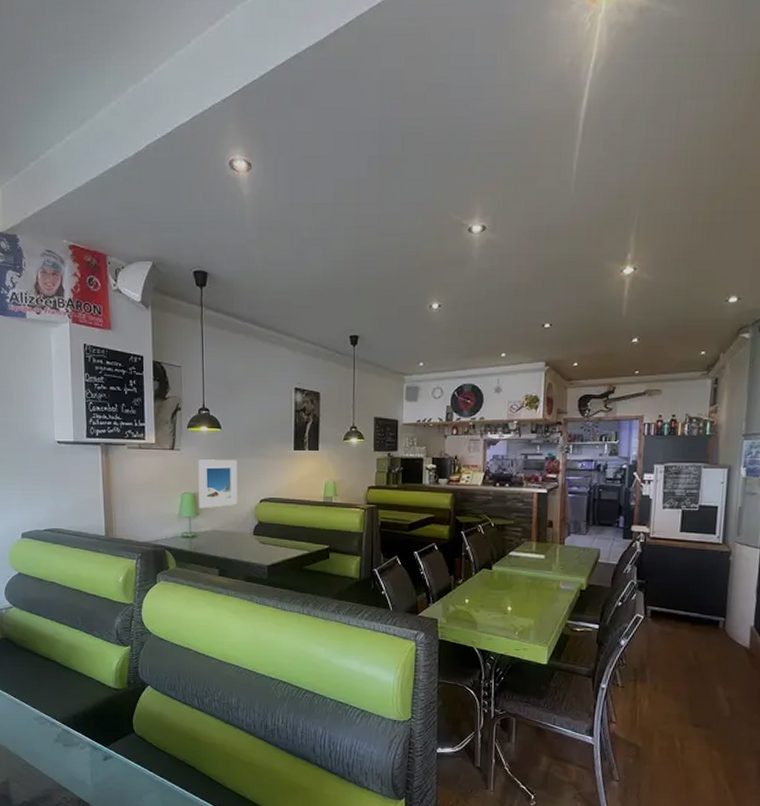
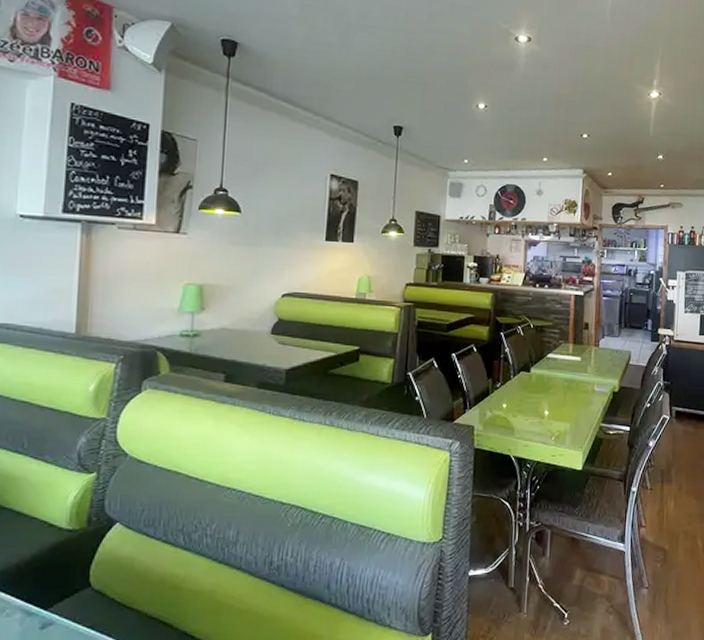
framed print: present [198,459,238,509] -> none [206,246,258,303]

